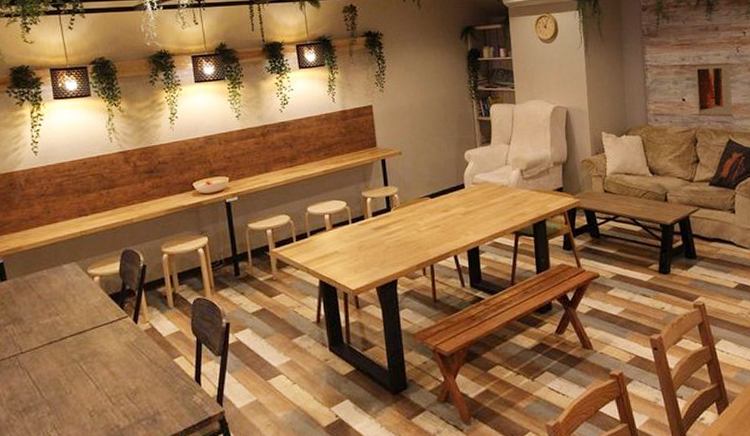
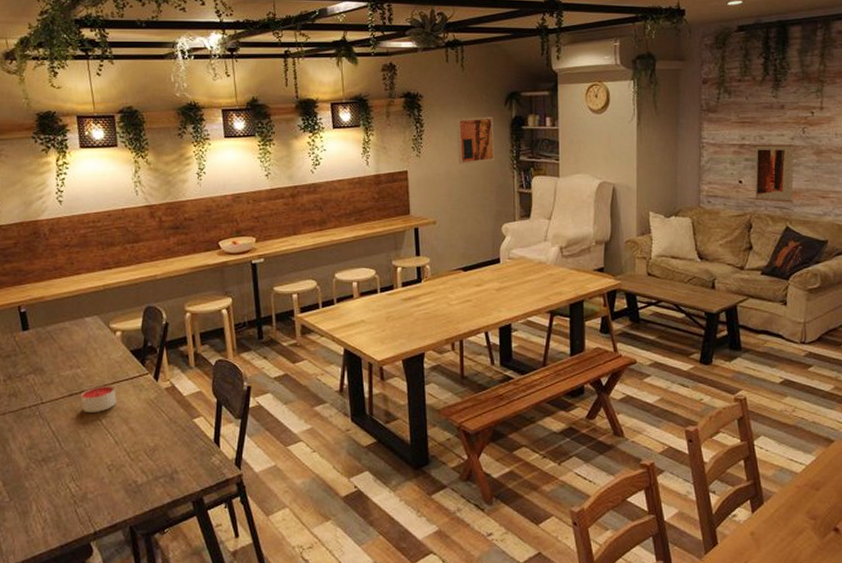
candle: none [60,331,96,360] -> present [80,386,117,413]
wall art: none [415,50,455,97] -> present [456,116,496,165]

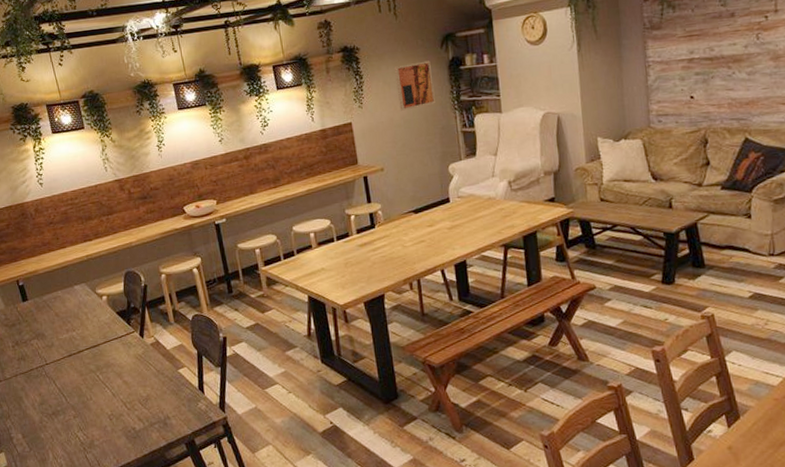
candle: present [80,386,117,413] -> none [78,345,110,371]
wall art: present [754,144,794,203] -> none [705,52,751,115]

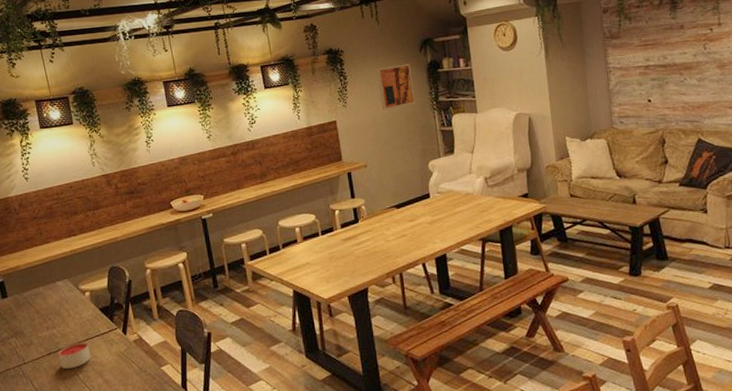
candle: none [78,345,110,371] -> present [58,342,91,370]

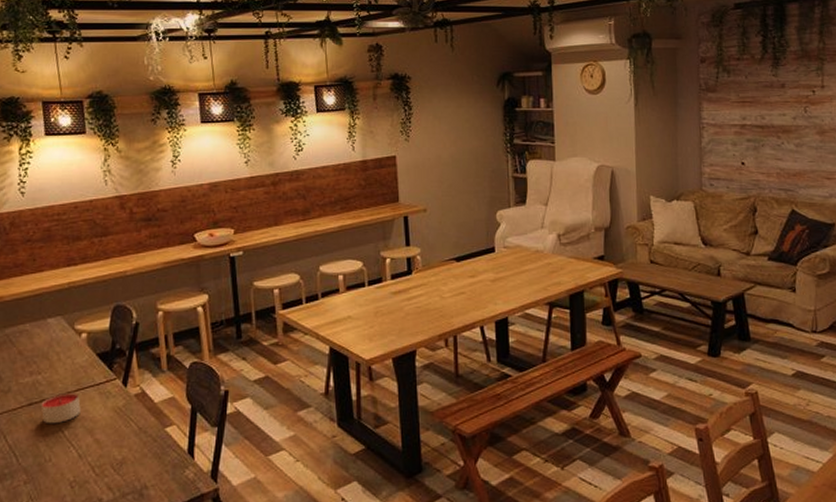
wall art: present [376,63,416,110] -> none [446,98,488,149]

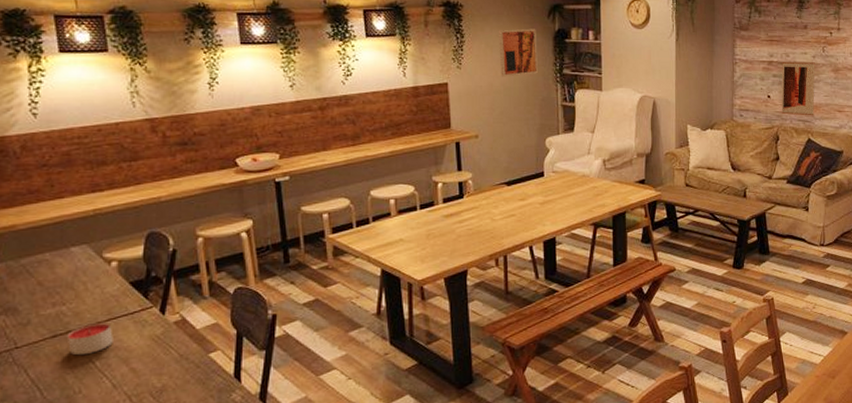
wall art: none [446,98,488,149] -> present [498,28,539,77]
wall art: none [757,124,798,184] -> present [781,61,815,116]

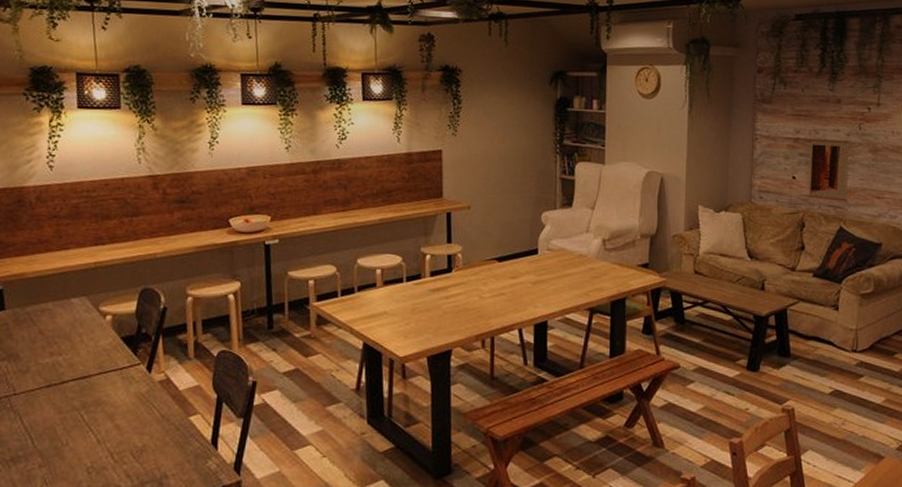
candle: present [66,323,113,356] -> none [60,376,102,408]
wall art: present [498,28,539,77] -> none [496,95,538,146]

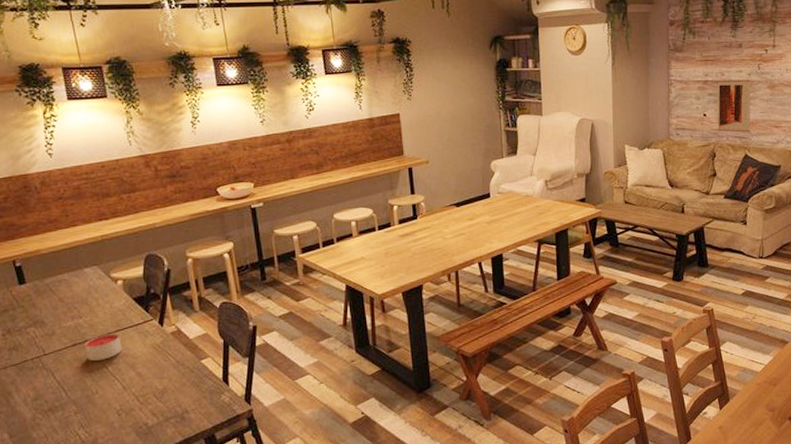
candle: none [60,376,102,408] -> present [84,333,122,362]

